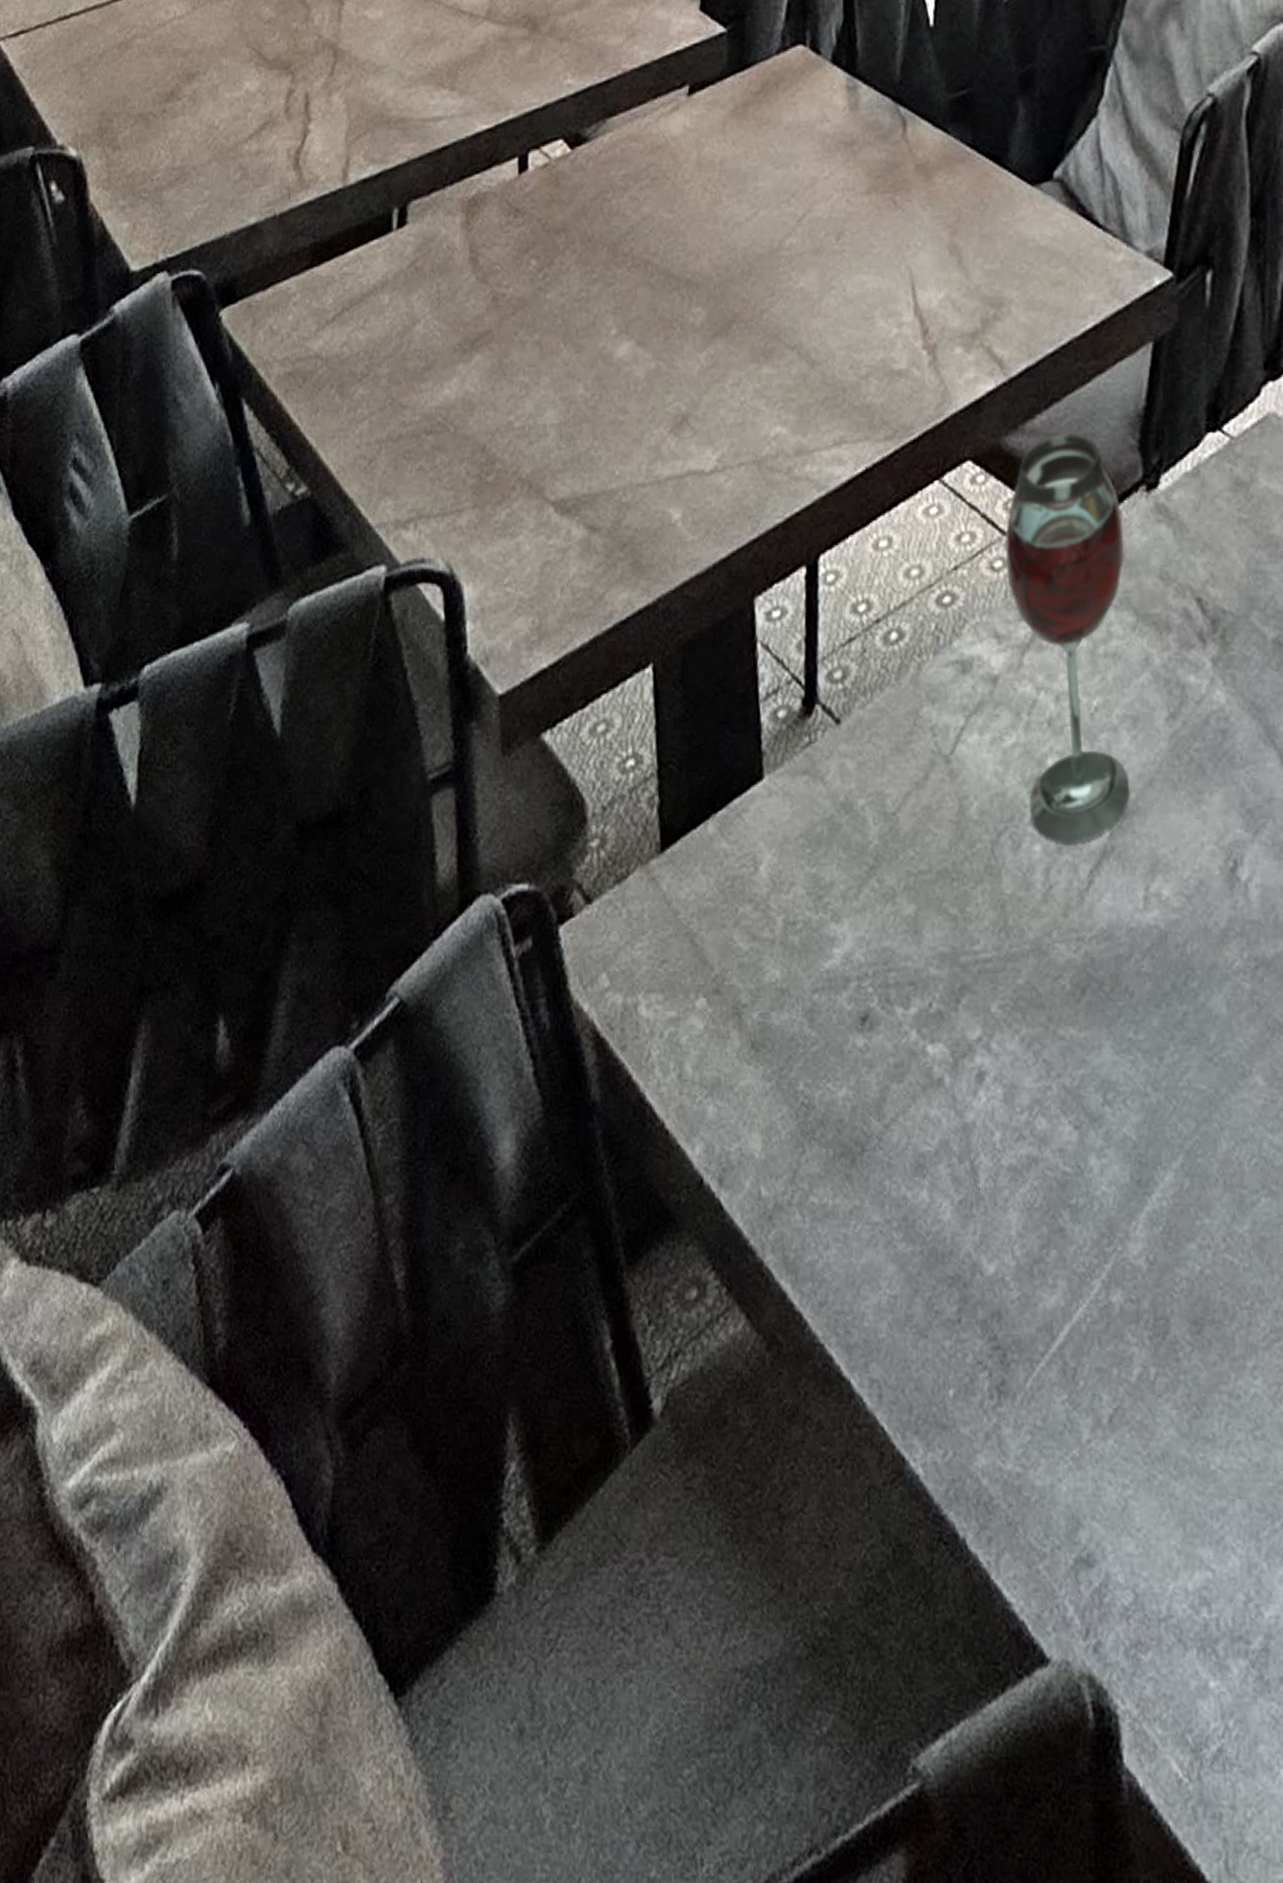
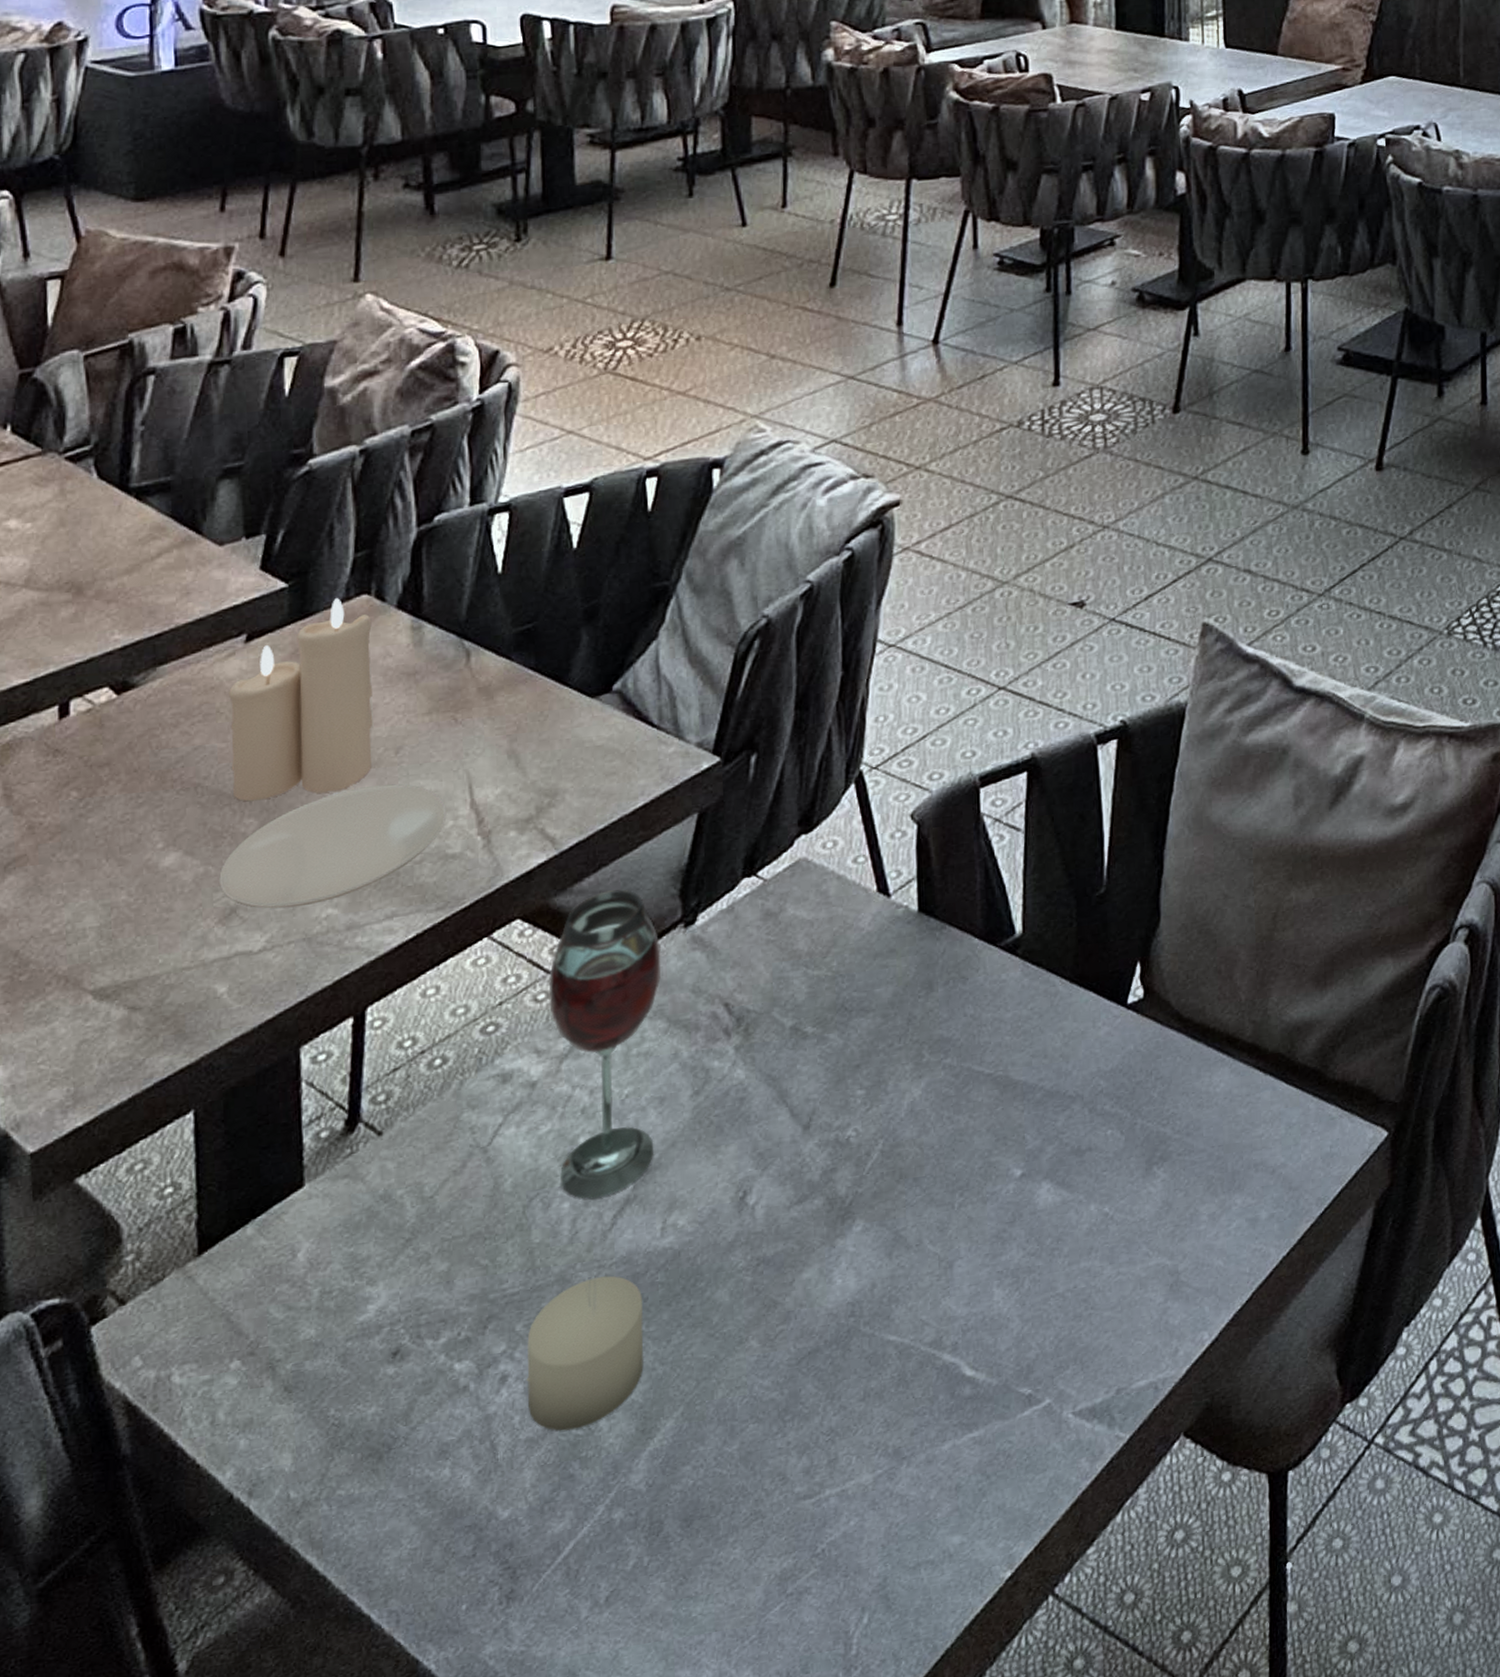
plate: none [670,277,891,422] -> present [219,784,447,909]
candle: none [674,48,814,286] -> present [229,598,373,802]
candle: none [1004,952,1135,1163] -> present [526,1276,644,1431]

